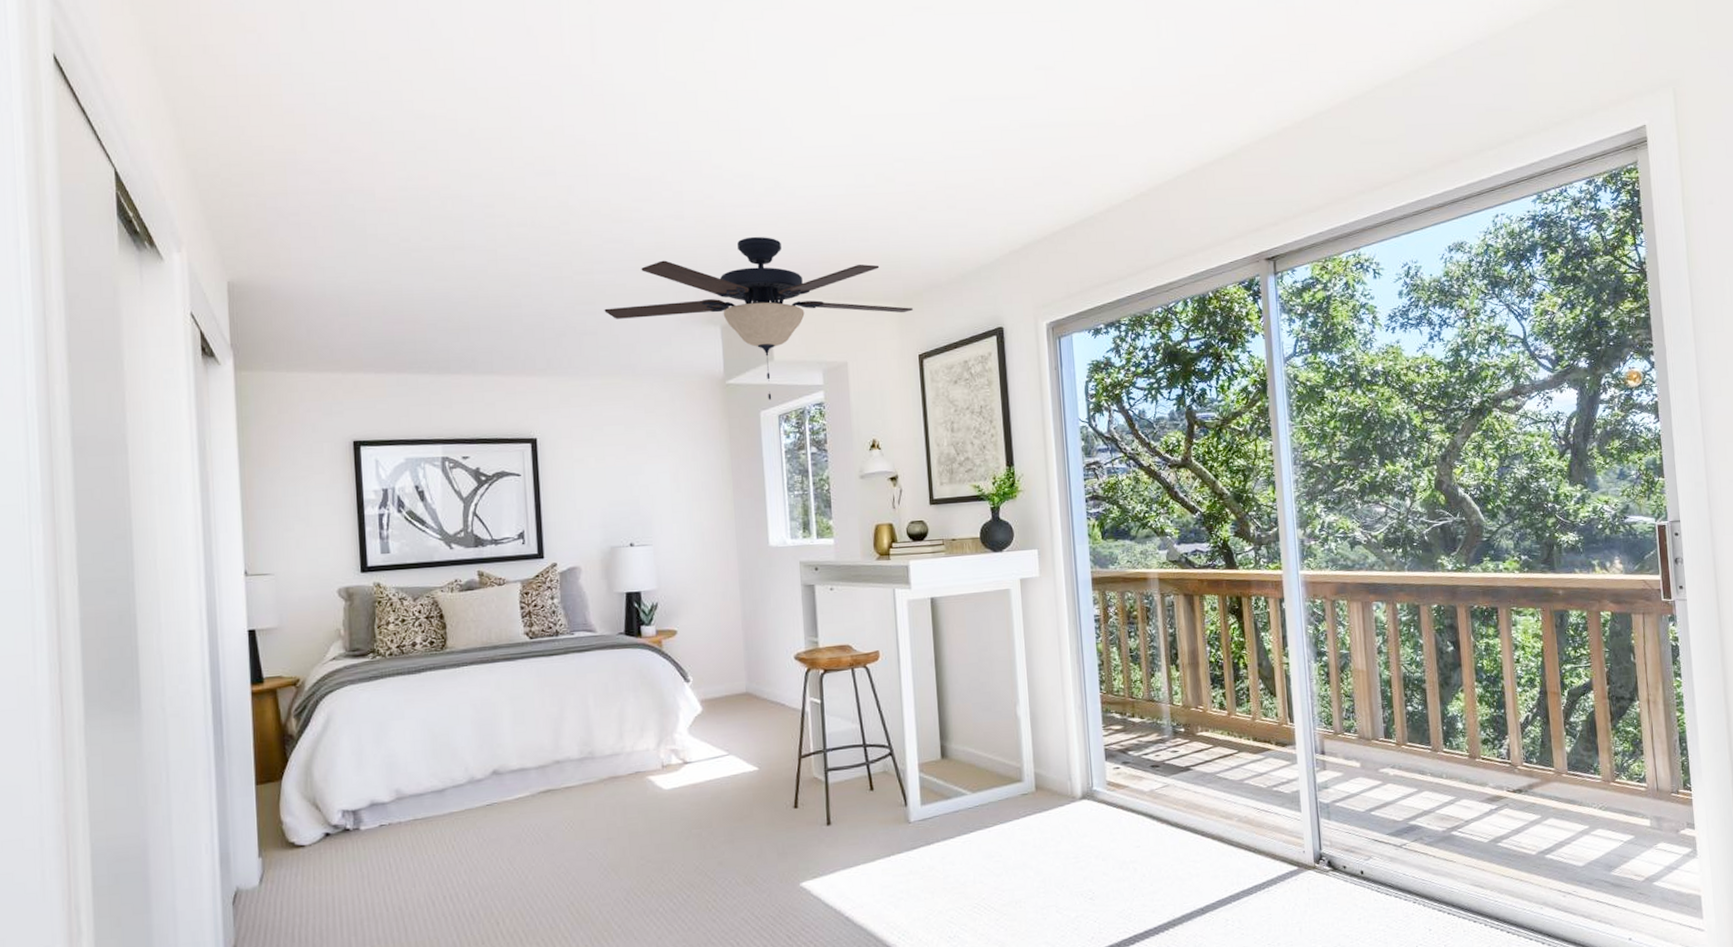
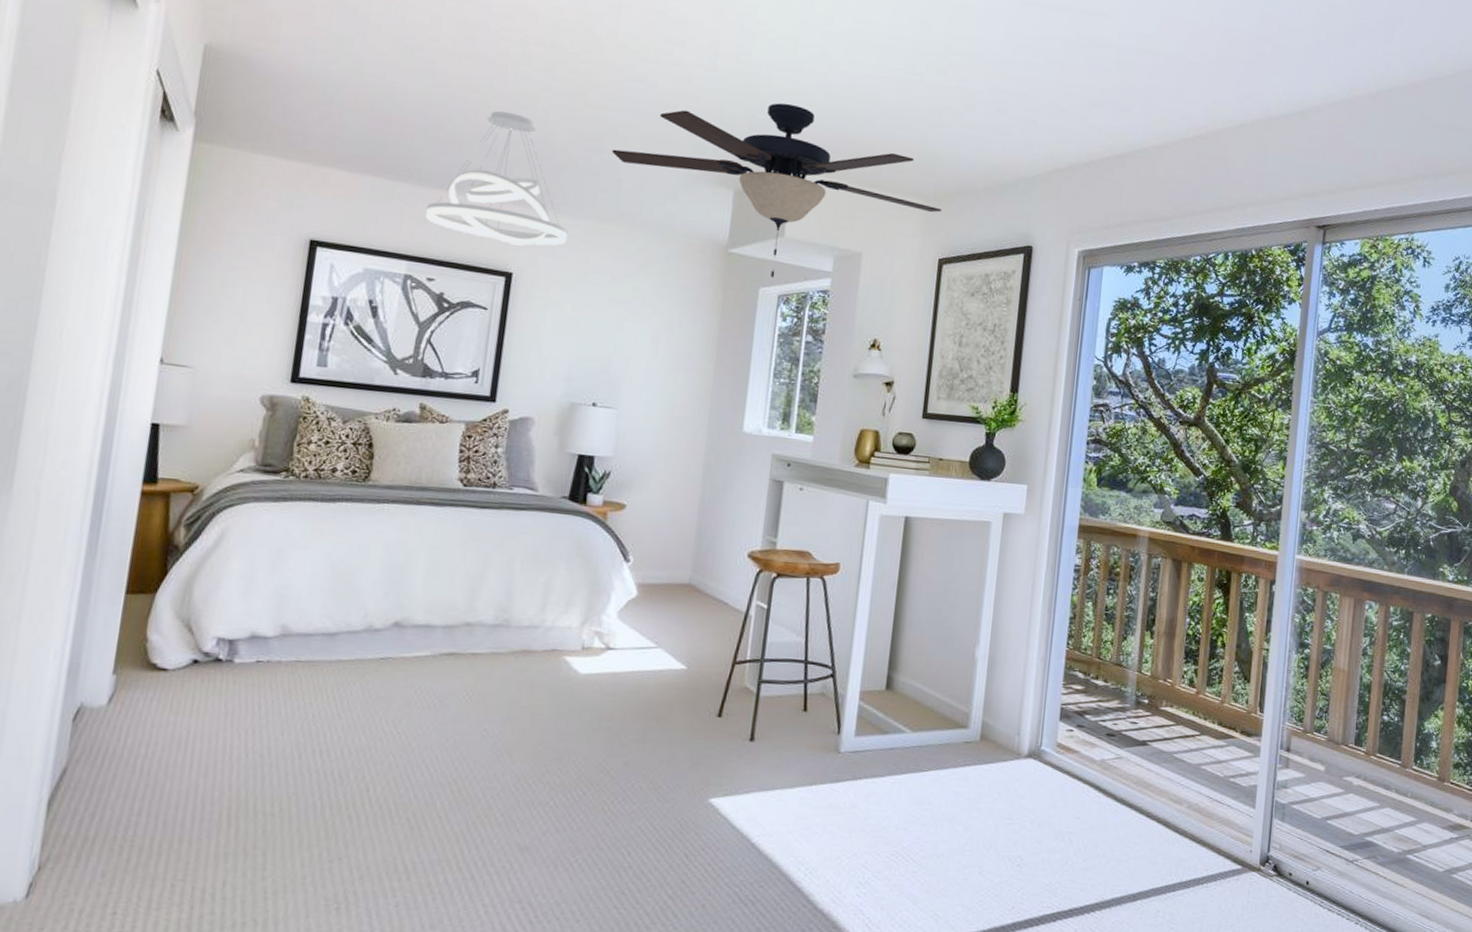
pendant light: none [449,292,579,413] -> present [425,111,568,246]

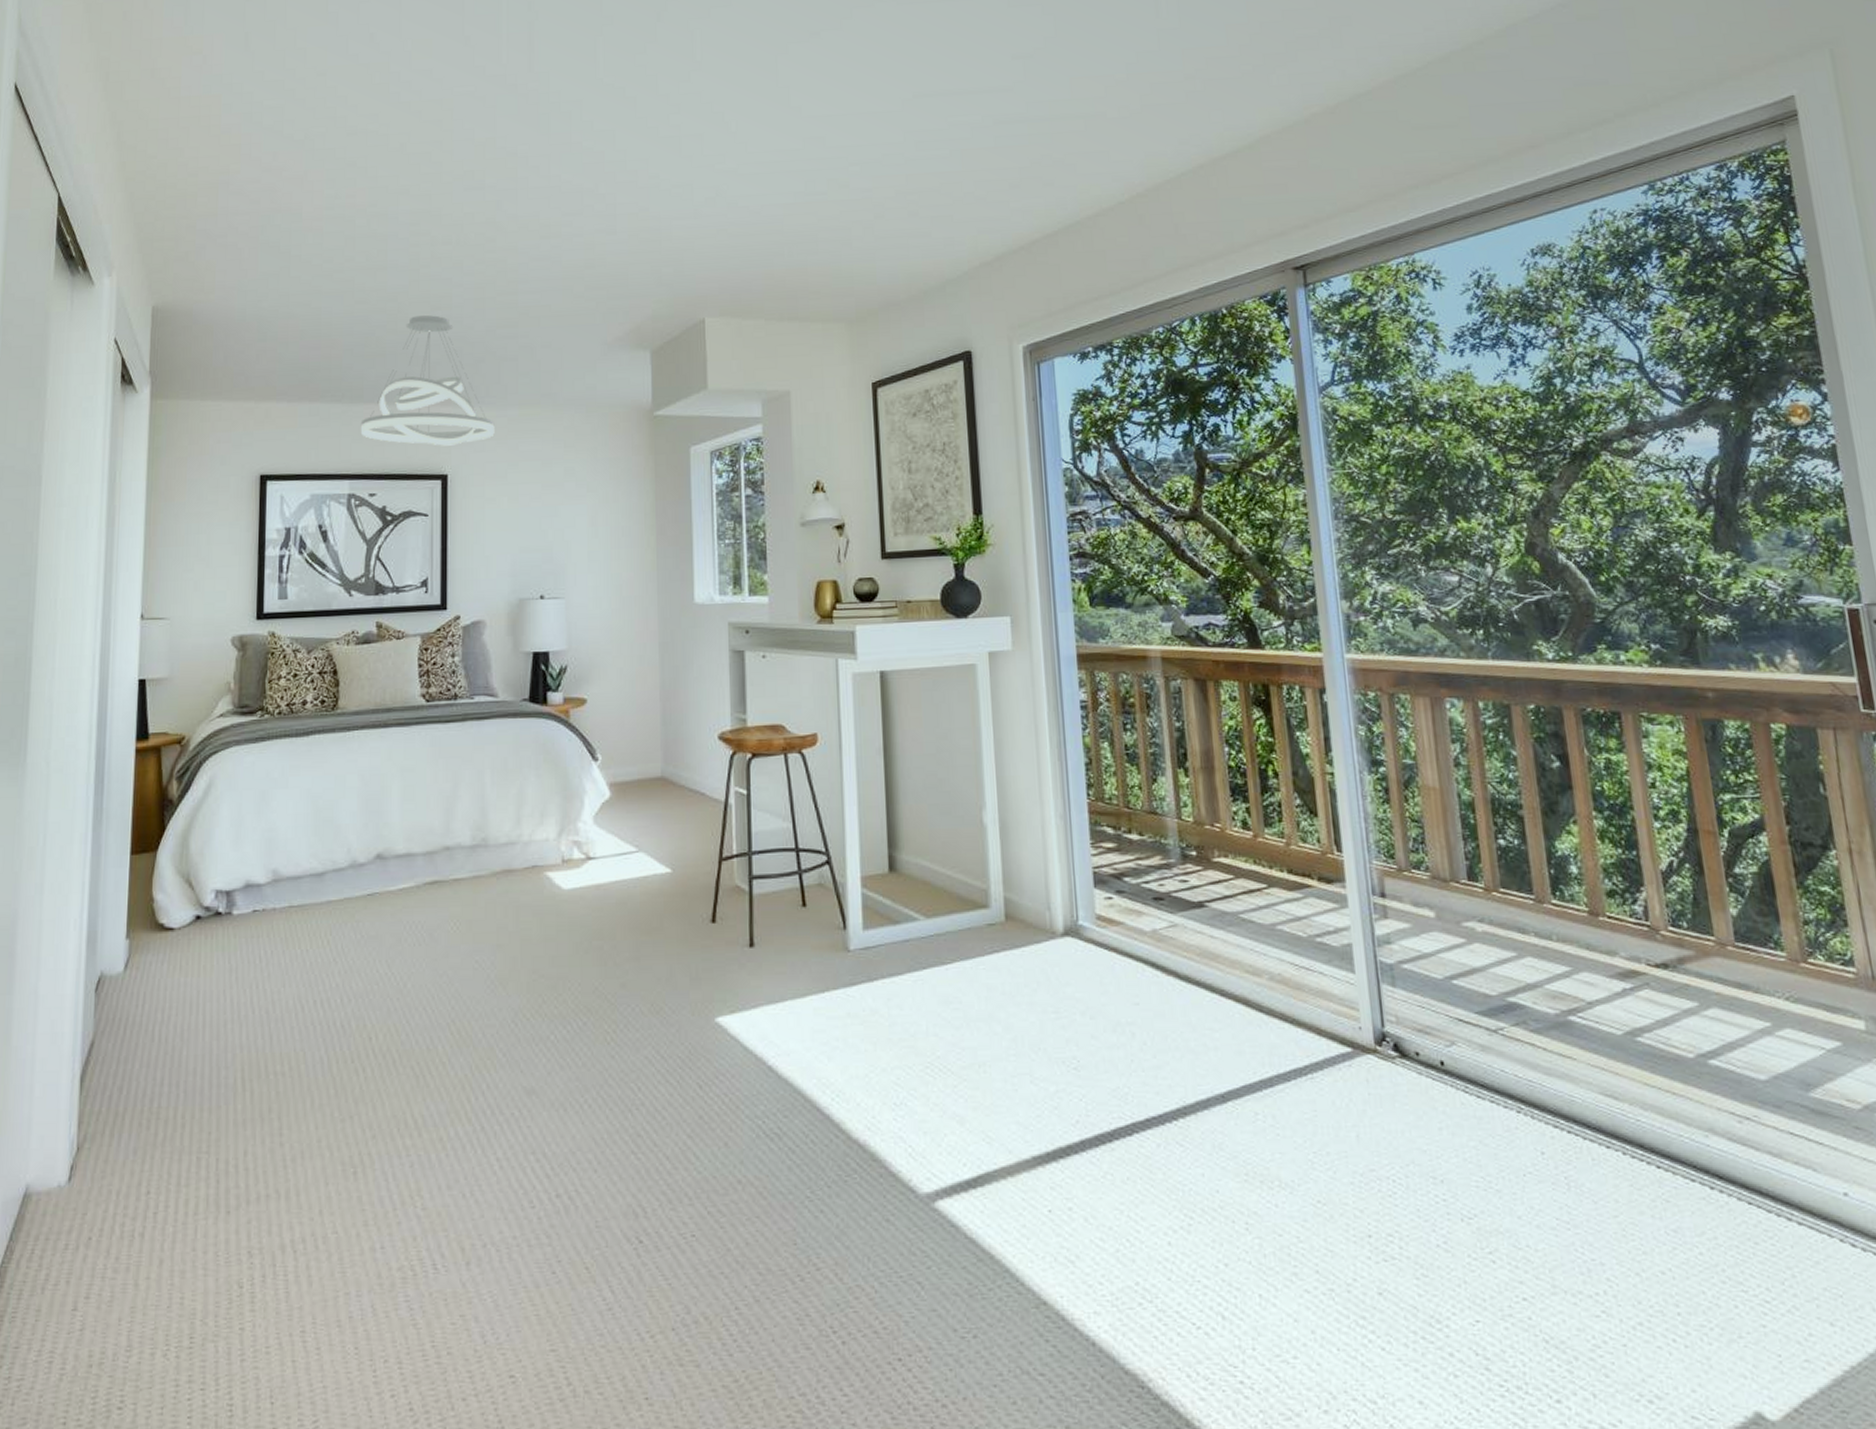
ceiling fan: present [612,103,941,278] -> none [527,251,866,434]

